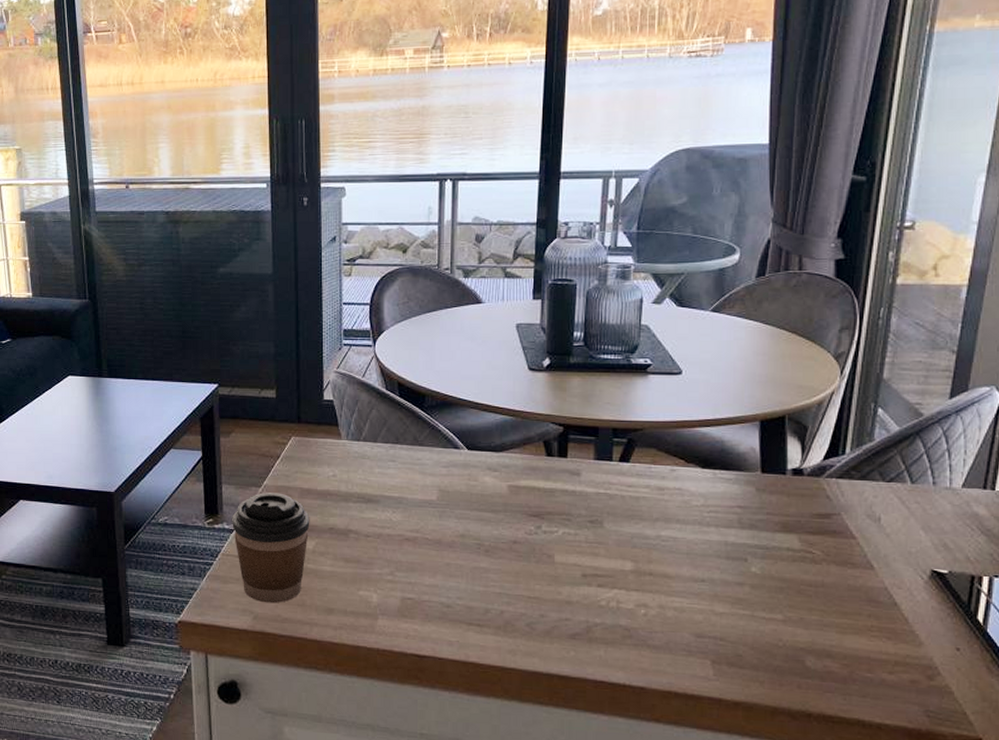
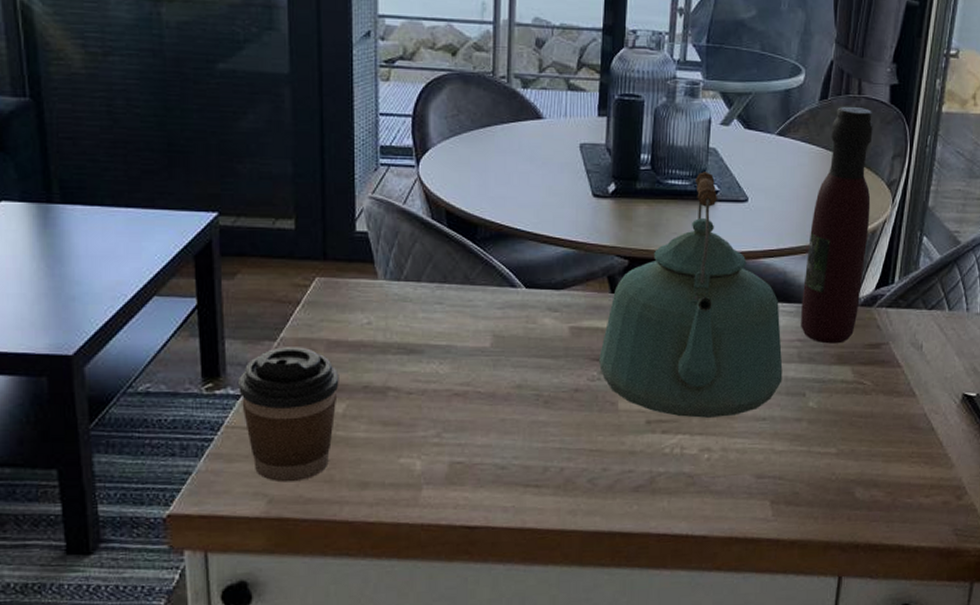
kettle: none [535,347,722,576] -> present [598,172,783,418]
wine bottle: none [741,281,816,512] -> present [801,106,873,344]

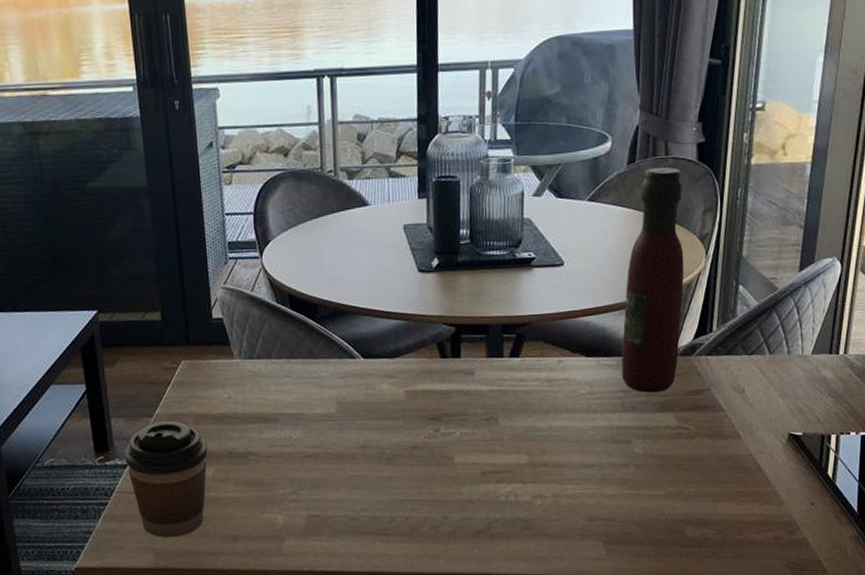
kettle: present [598,172,783,418] -> none [433,241,608,468]

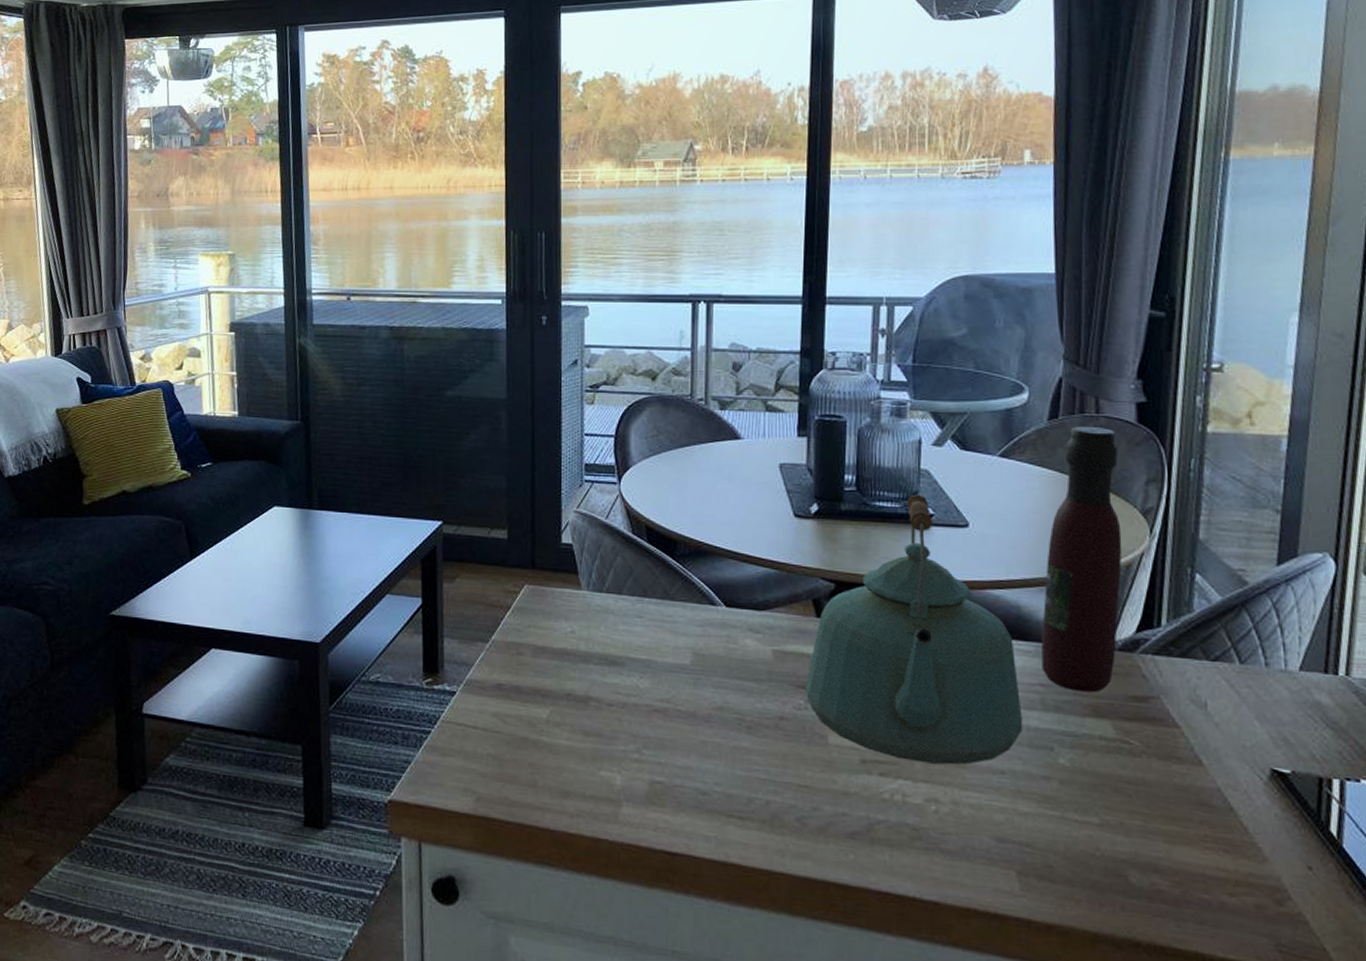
coffee cup: present [124,421,208,538] -> none [454,649,544,783]
kettle: none [433,241,608,468] -> present [804,494,1023,765]

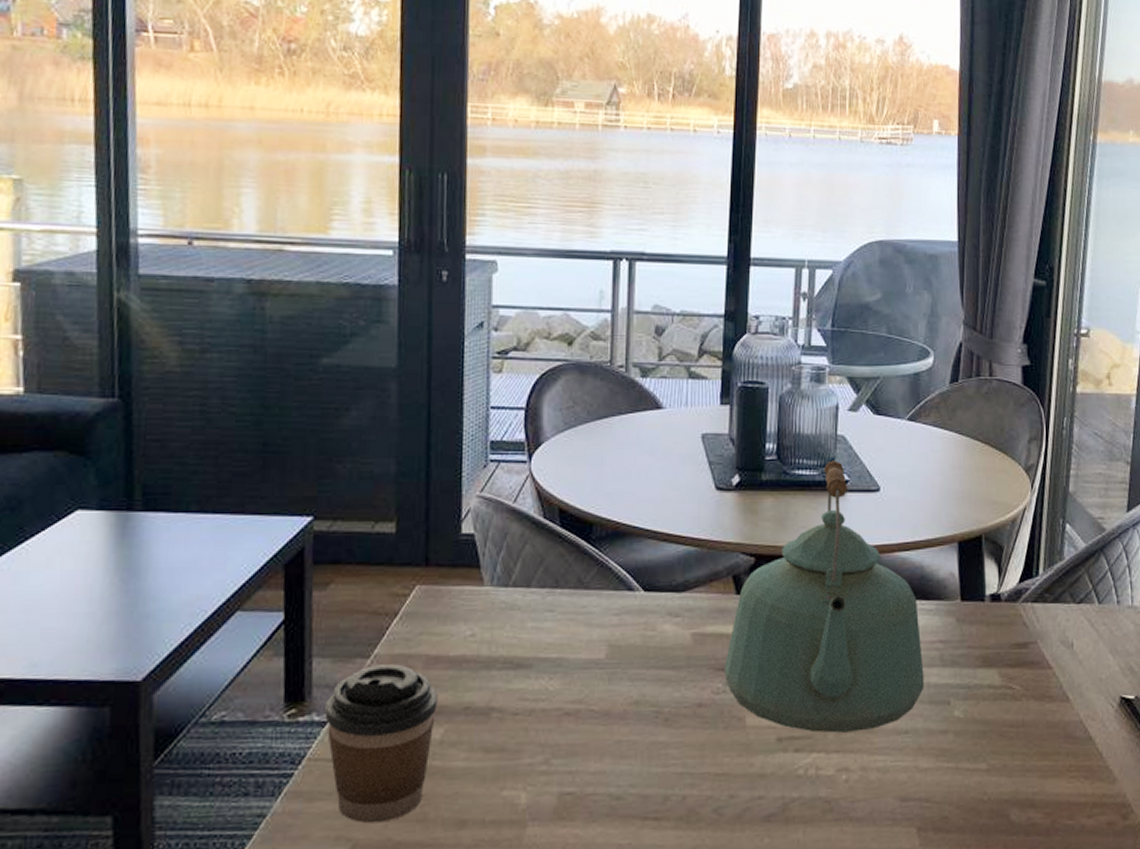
coffee cup: none [454,649,544,783] -> present [325,664,438,824]
wine bottle: present [1041,426,1123,693] -> none [941,388,1009,645]

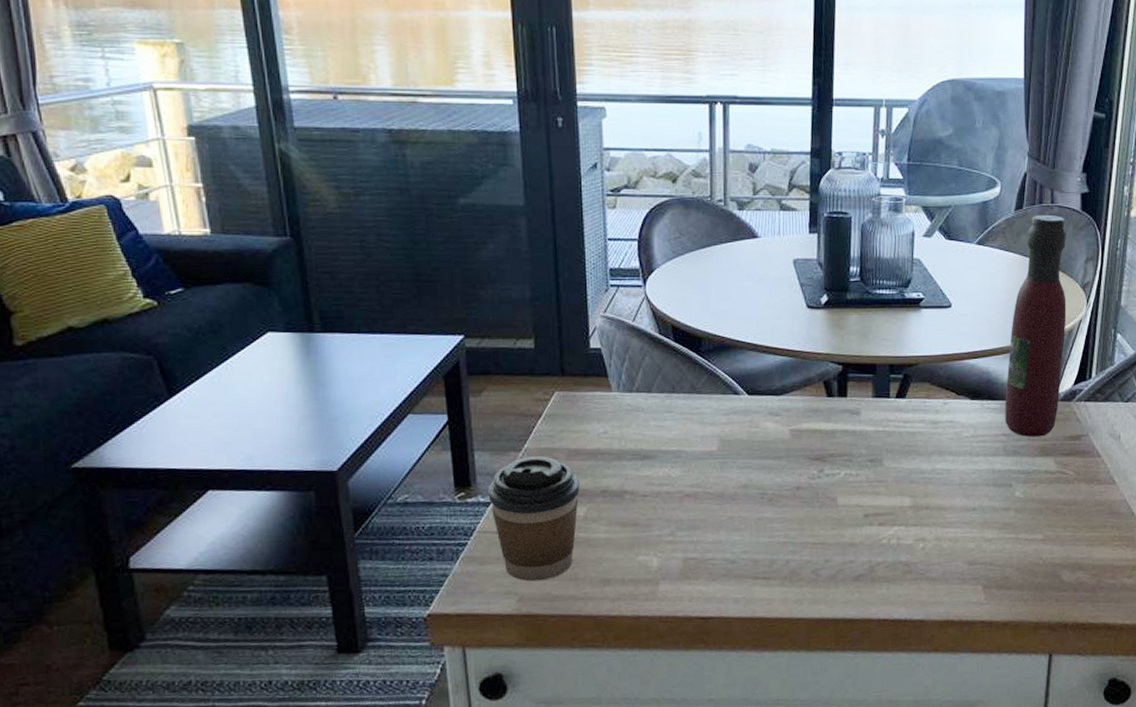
kettle: present [723,460,924,733] -> none [817,281,990,510]
wine bottle: none [941,388,1009,645] -> present [1005,214,1067,437]

